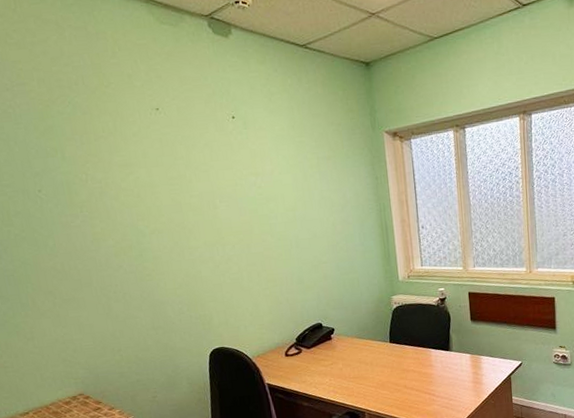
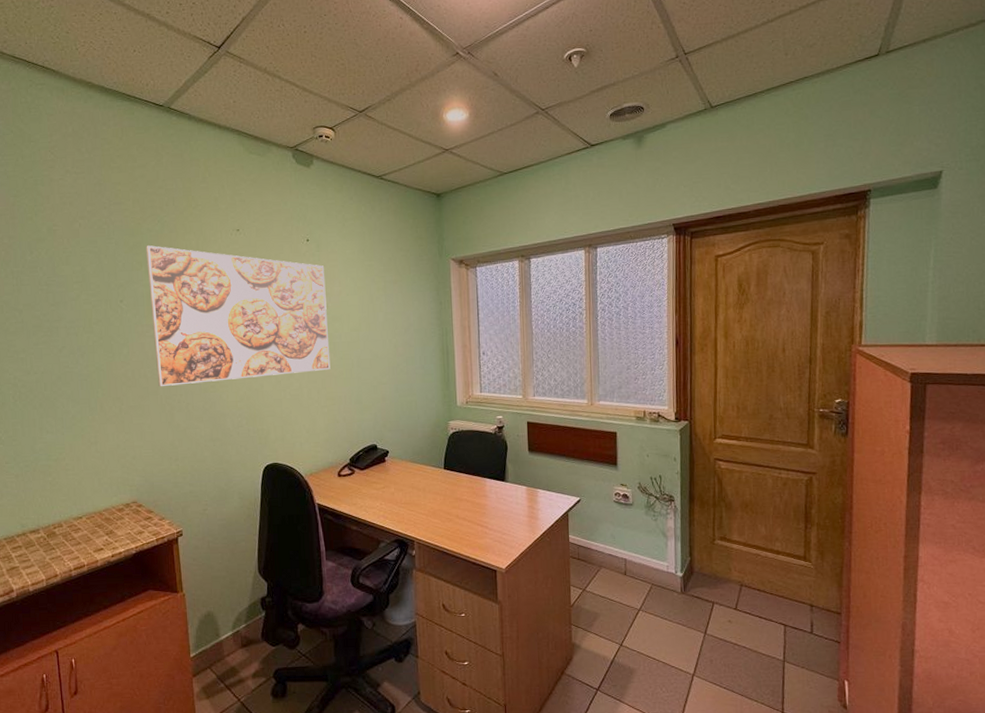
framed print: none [58,129,269,278] -> present [146,245,331,386]

